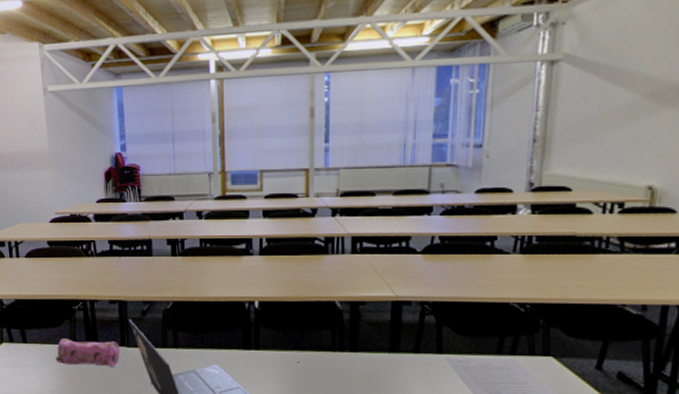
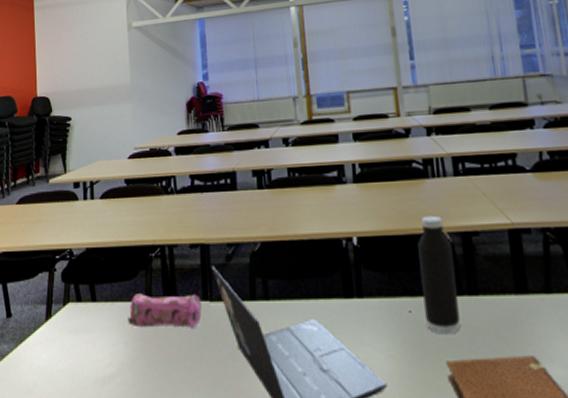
water bottle: none [311,286,341,381] -> present [417,215,461,335]

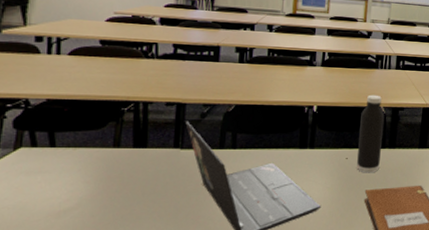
pencil case: present [128,294,202,328] -> none [91,141,172,170]

